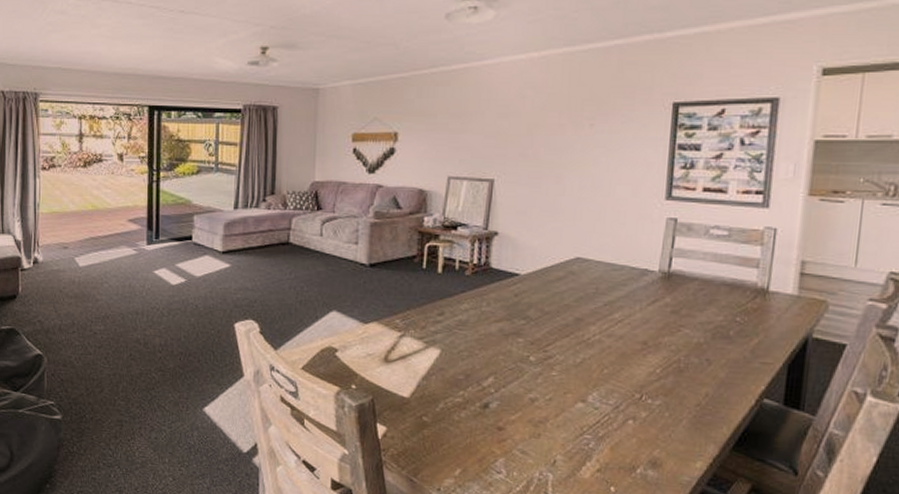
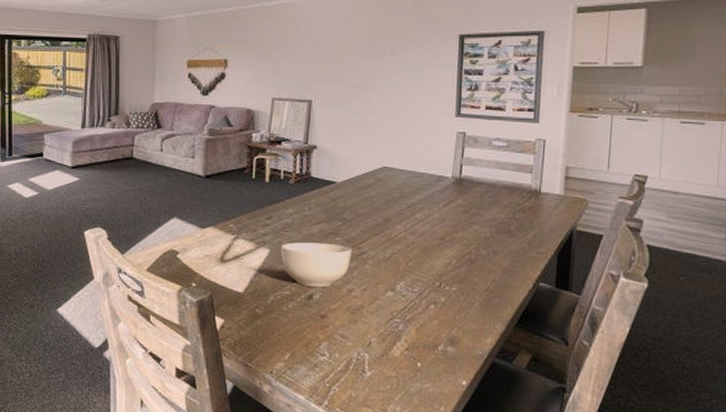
bowl: none [453,342,536,395] -> present [280,242,352,288]

